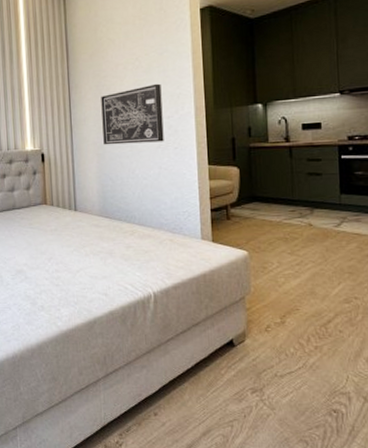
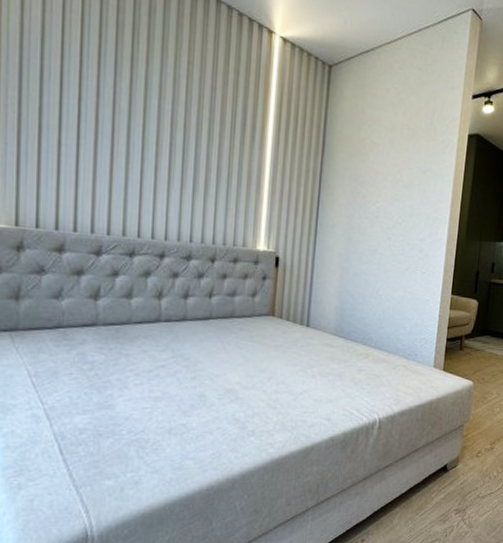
wall art: present [101,83,164,145] -> none [350,202,419,265]

